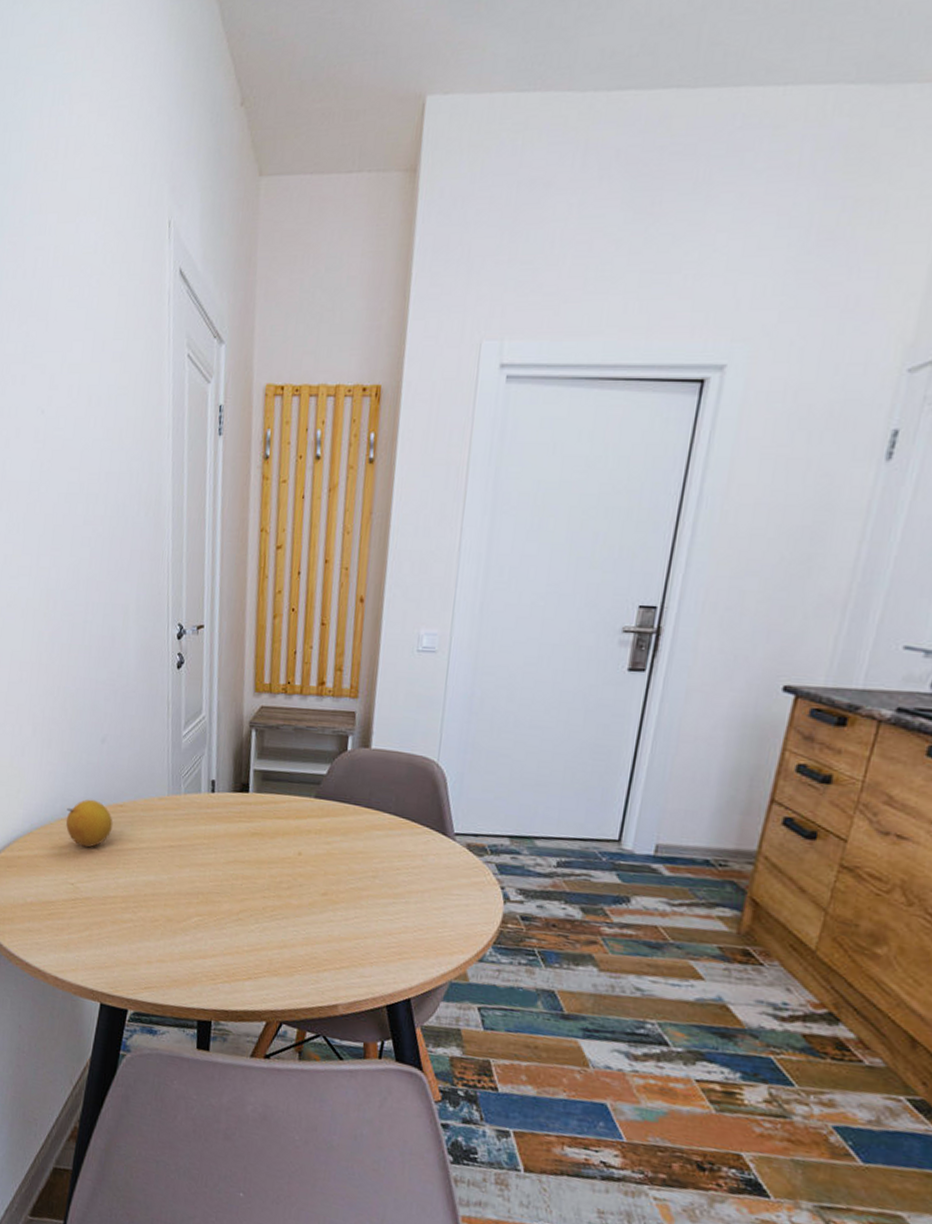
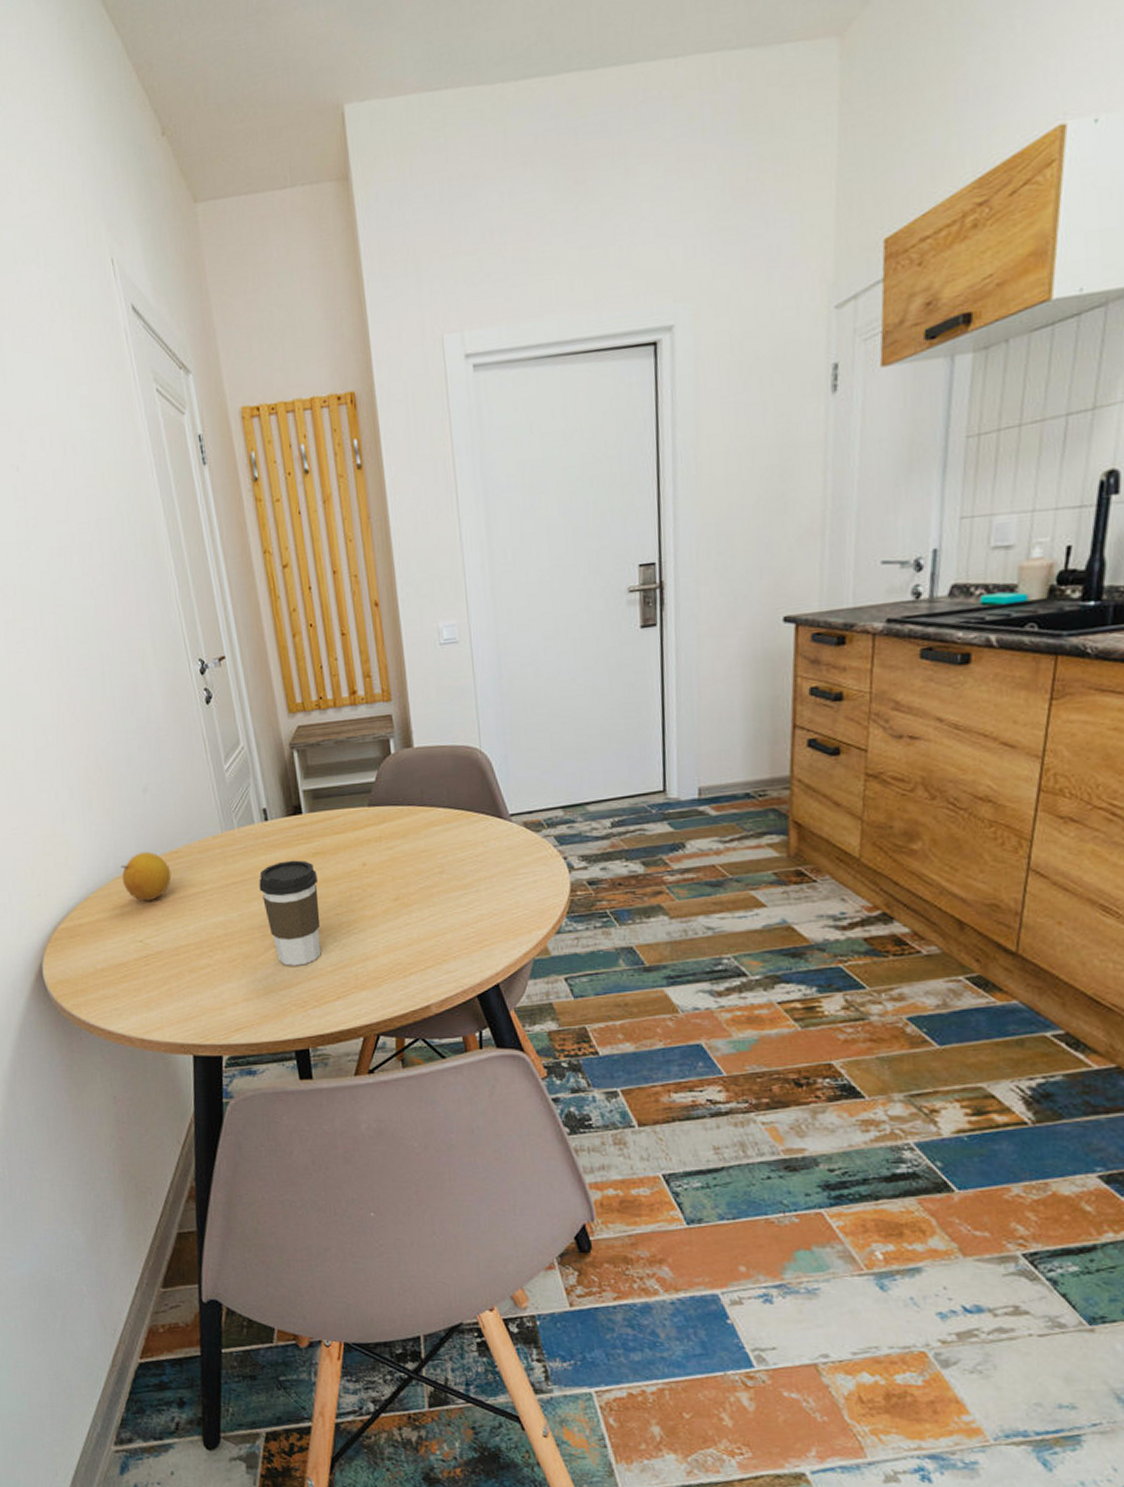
coffee cup: none [193,835,252,940] -> present [259,860,322,966]

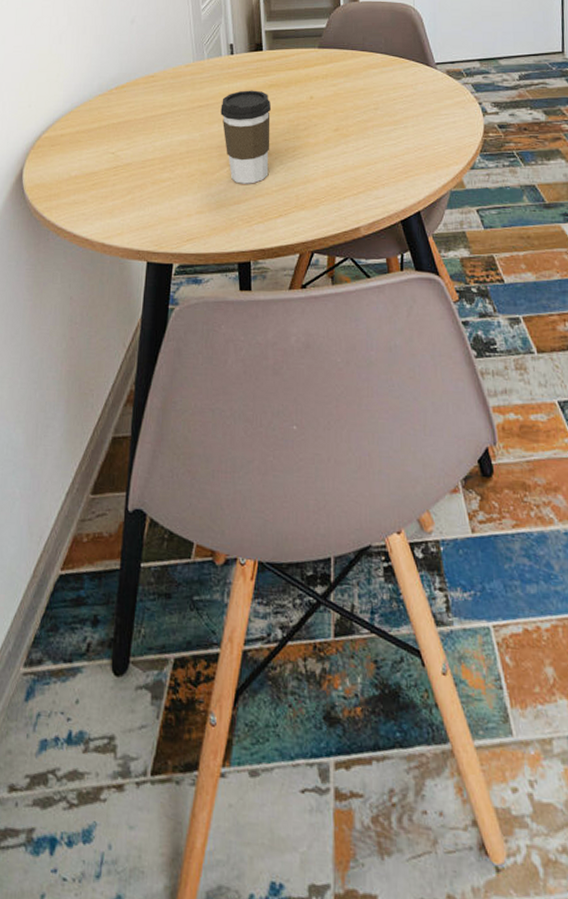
fruit: present [121,851,172,901] -> none [103,74,147,118]

